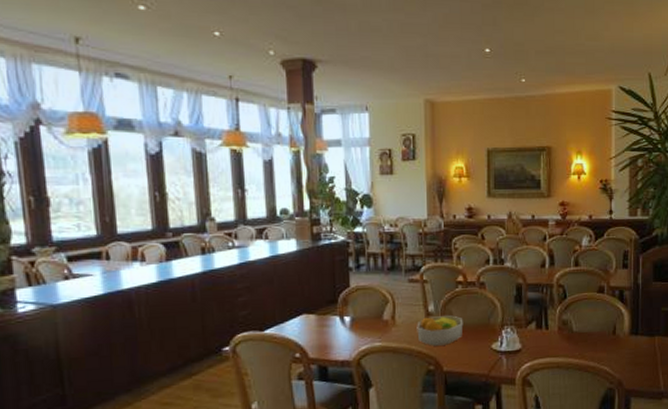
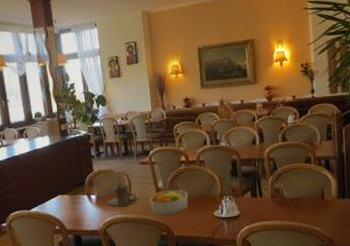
candle holder: none [364,287,404,333] -> present [107,169,139,207]

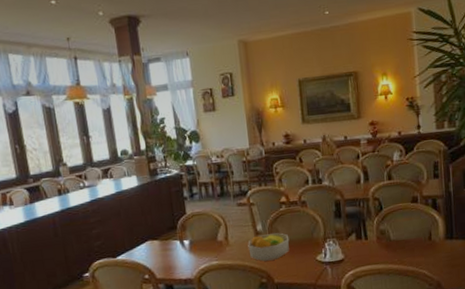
candle holder: present [107,169,139,207] -> none [201,211,237,253]

